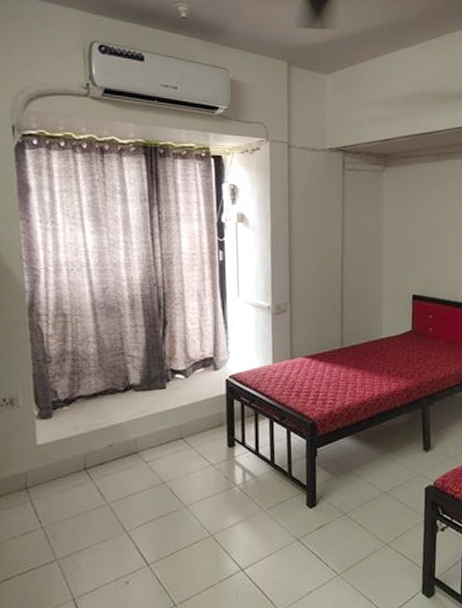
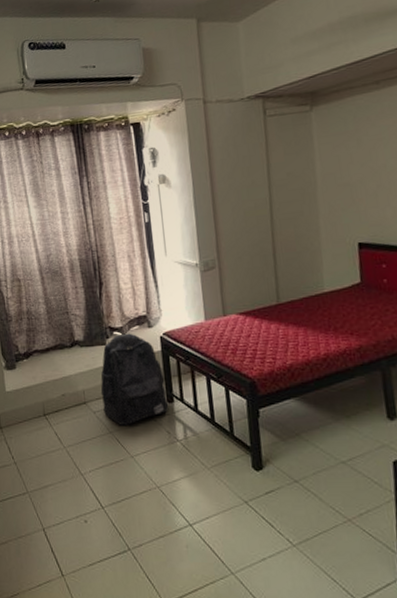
backpack: none [155,376,230,475] -> present [100,333,169,425]

